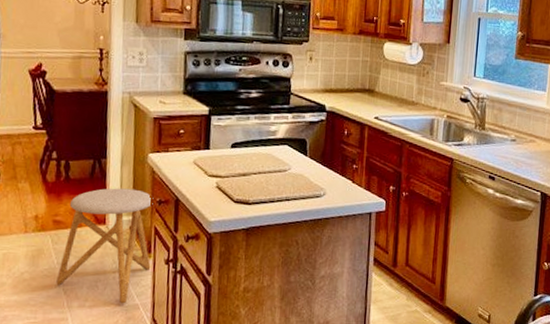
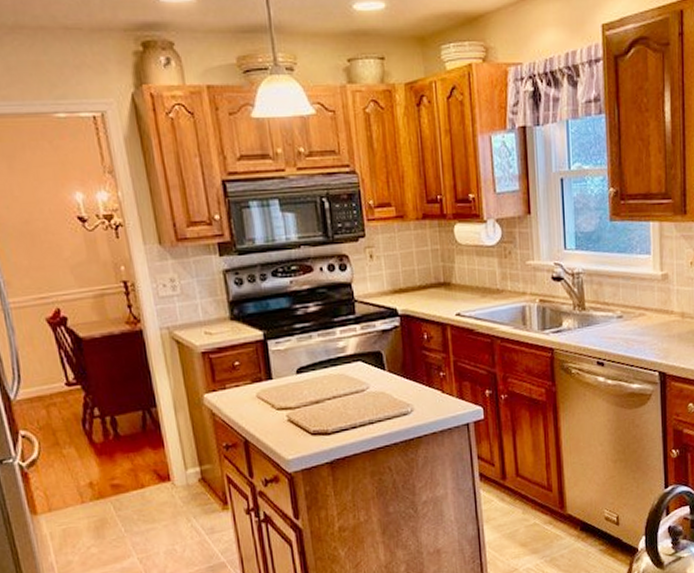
stool: present [56,188,154,304] -> none [125,436,231,565]

